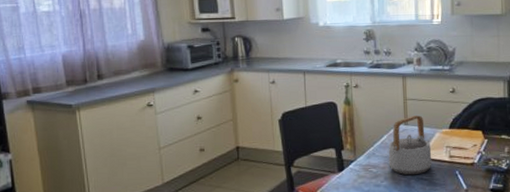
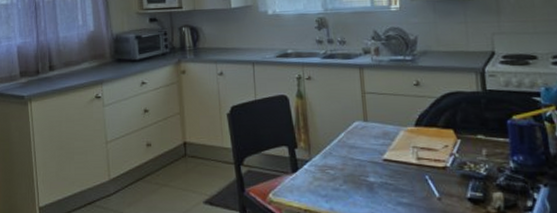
teapot: present [388,115,432,176] -> none [346,111,398,179]

